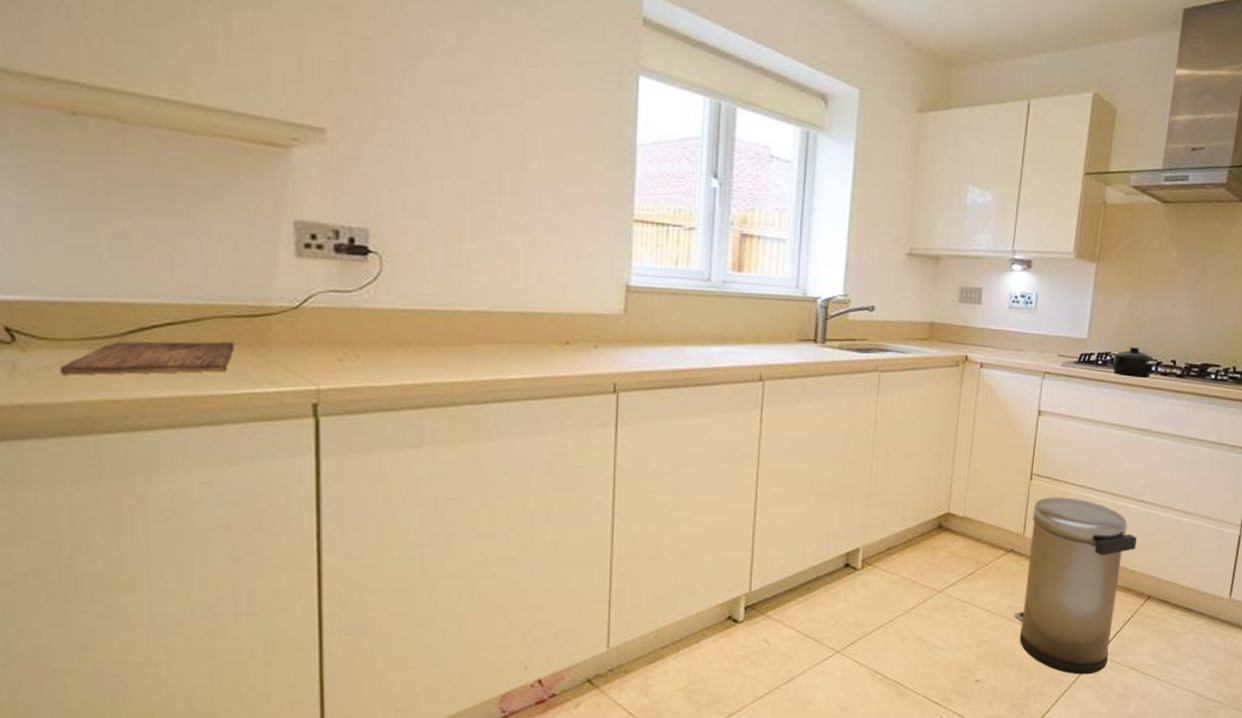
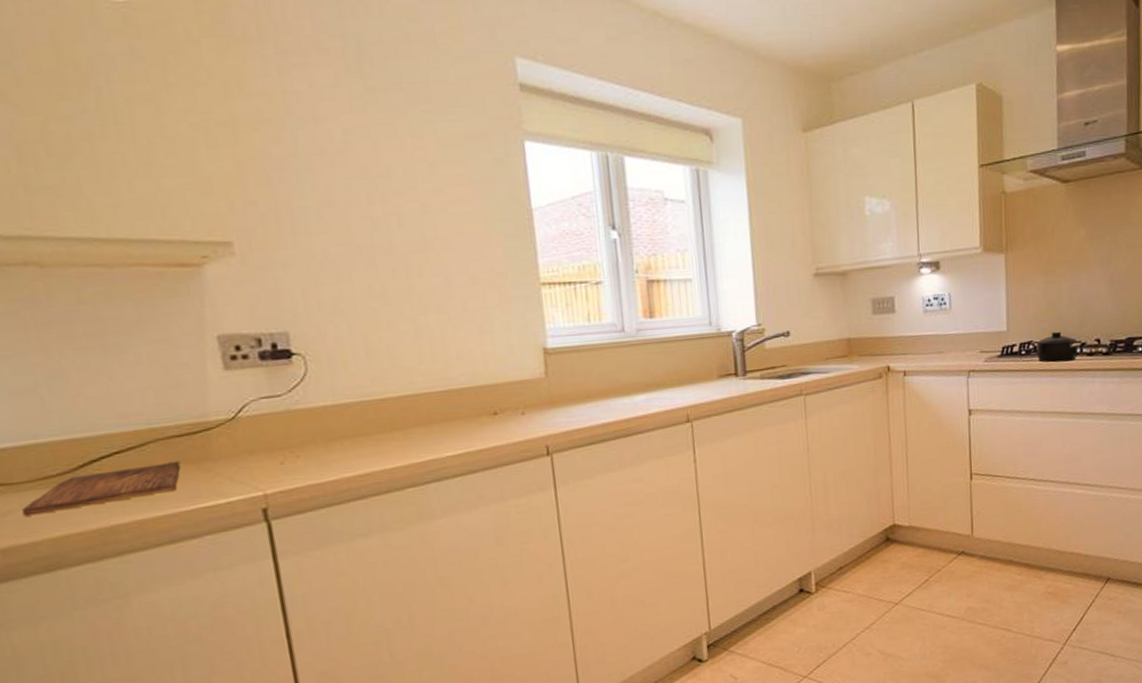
pedal bin: present [1014,497,1137,675] -> none [974,491,1087,667]

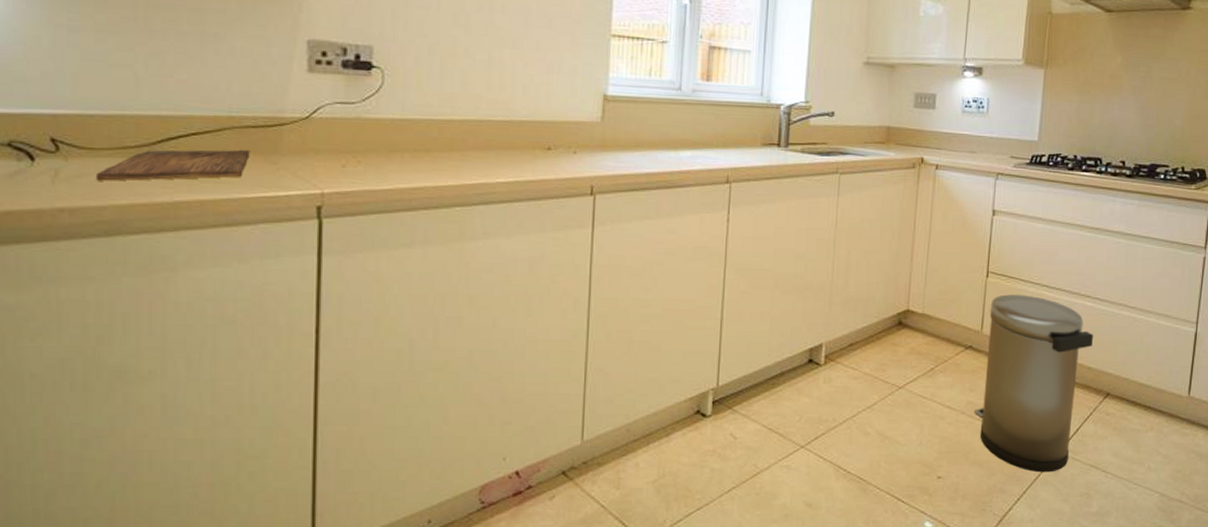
pedal bin: none [974,491,1087,667] -> present [974,294,1093,473]
saucepan: present [1033,331,1082,363] -> none [1061,148,1108,178]

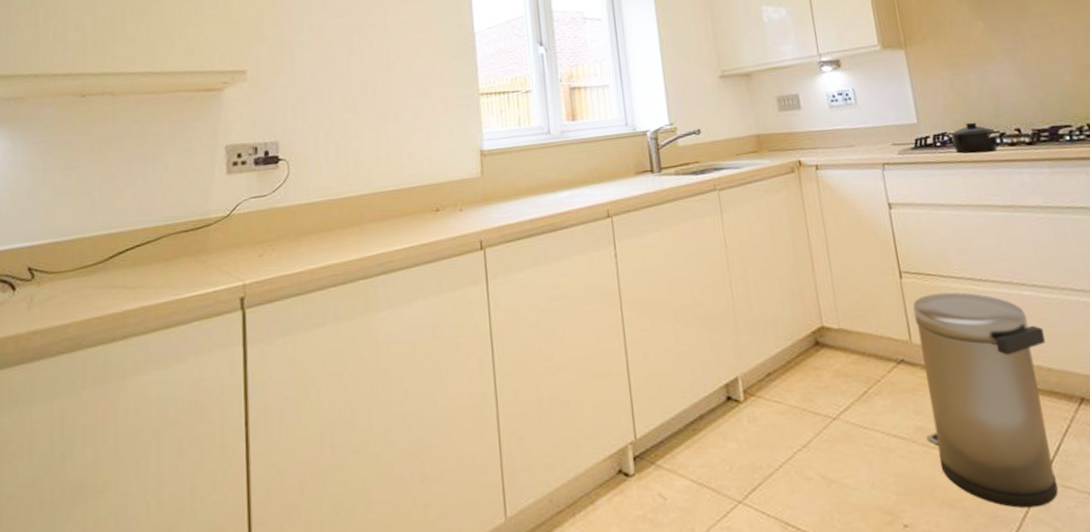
cutting board: present [96,149,250,181] -> none [62,254,183,301]
saucepan: none [1061,148,1108,178] -> present [947,122,1001,154]

